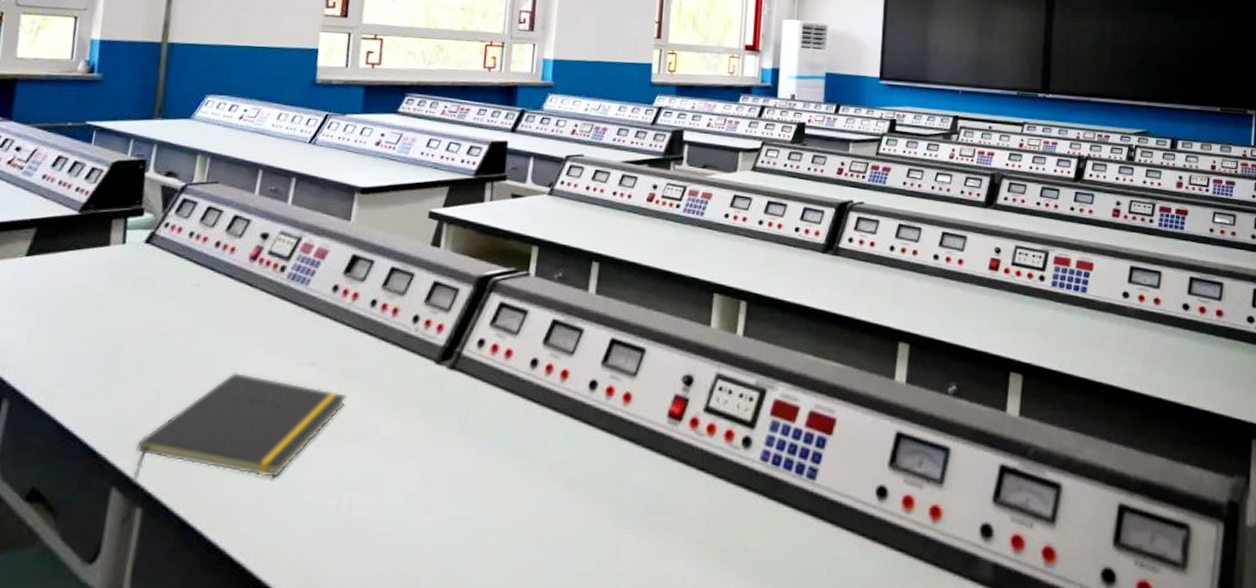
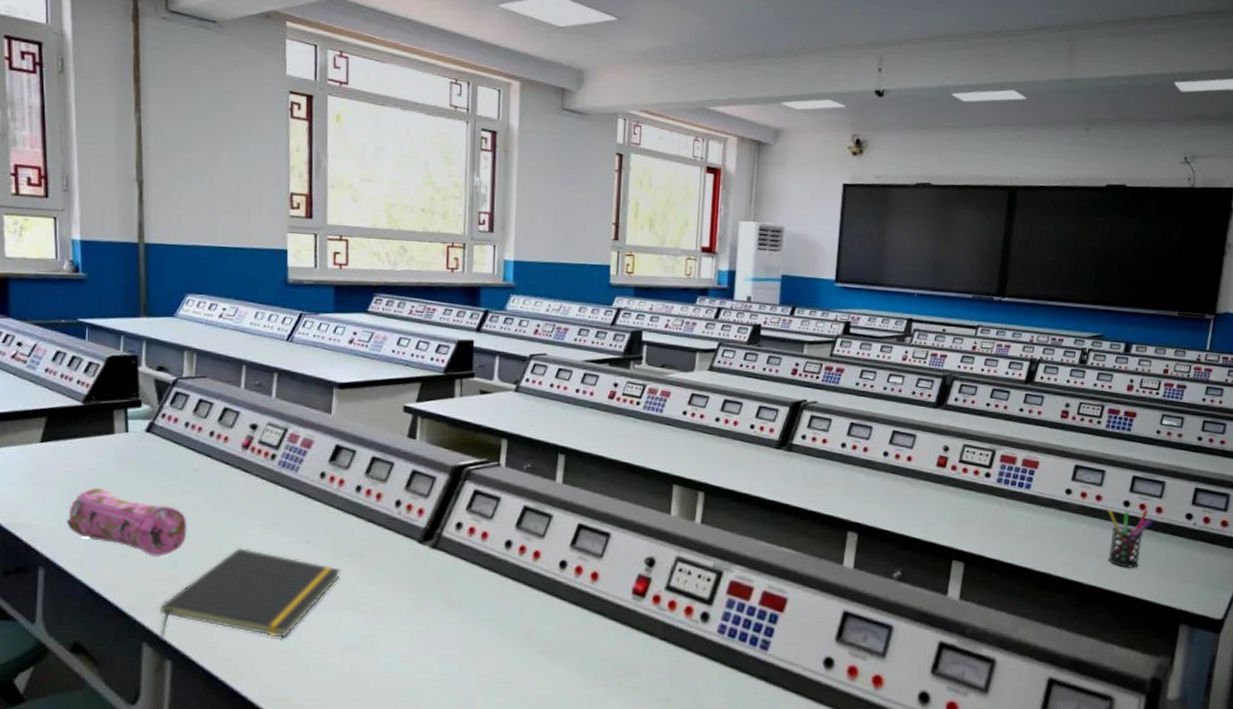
pencil case: none [42,306,180,384] -> present [67,487,187,556]
pen holder: none [1168,313,1214,377] -> present [1108,509,1153,568]

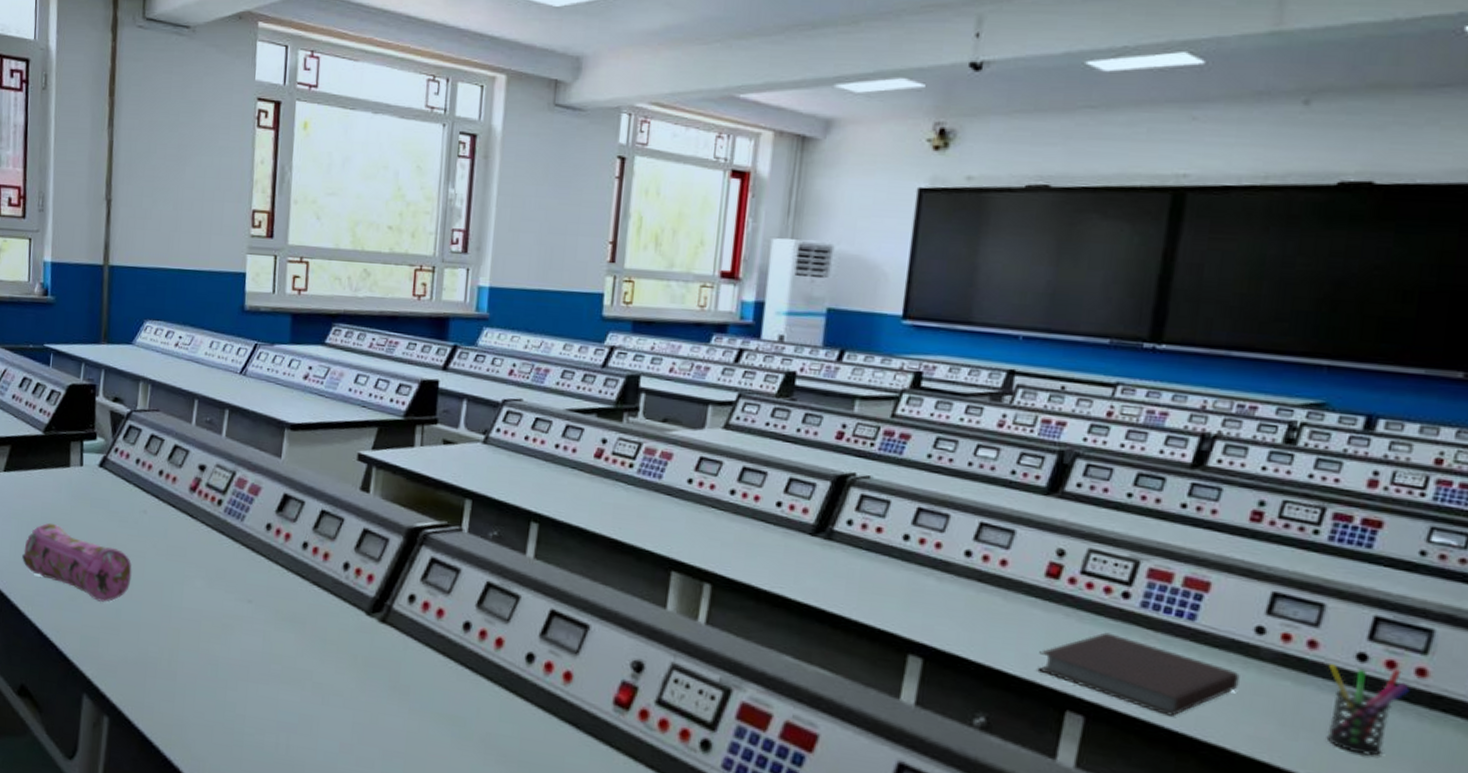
notepad: present [160,547,342,638] -> none [99,600,283,707]
notebook: none [932,502,1057,556] -> present [1036,632,1240,717]

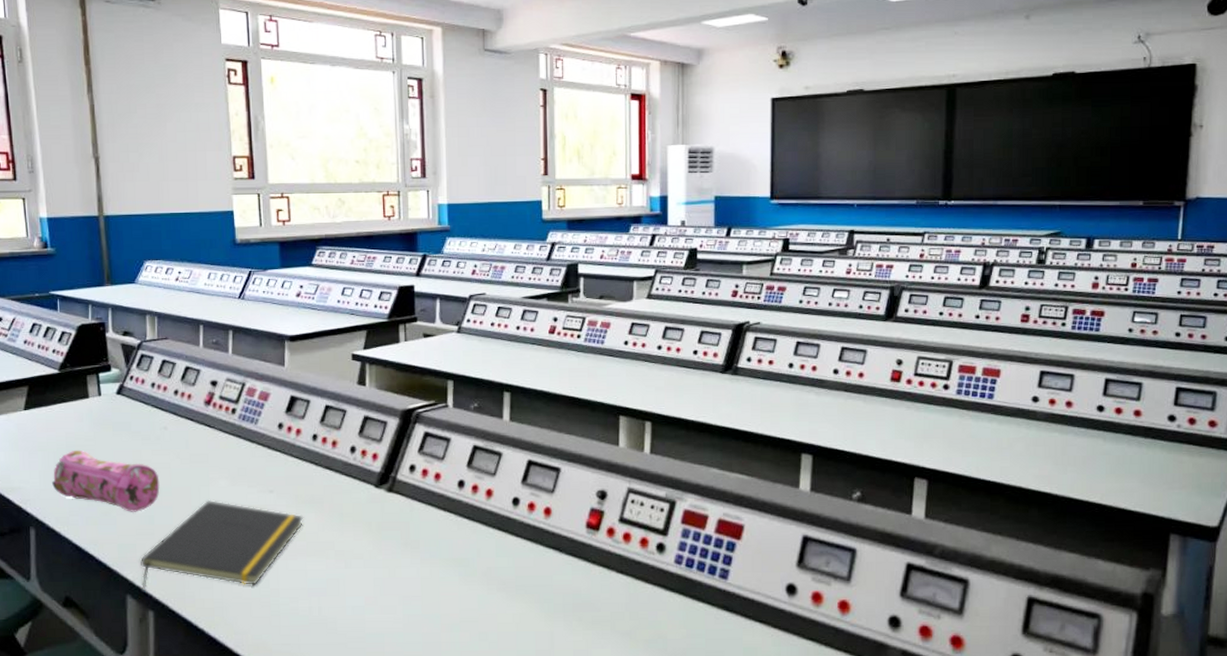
notepad: none [99,600,283,707] -> present [140,499,304,590]
notebook: present [1036,632,1240,717] -> none [891,416,1026,470]
pen holder: present [1326,664,1410,757] -> none [1081,413,1131,477]

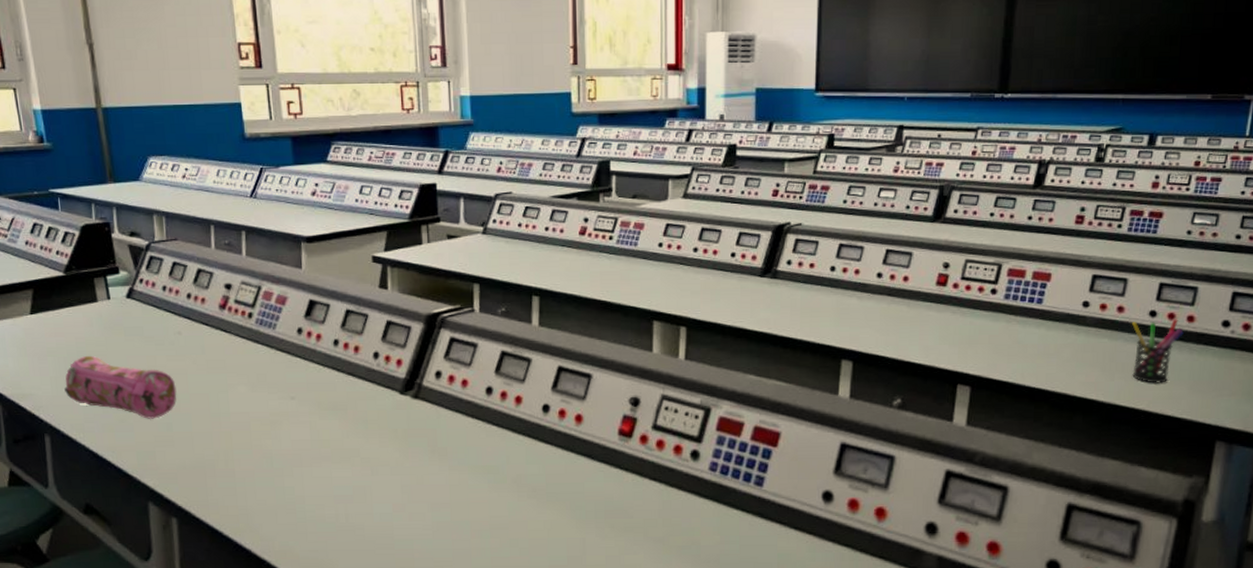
notepad: present [140,499,304,590] -> none [160,406,328,497]
pen holder: none [1081,413,1131,477] -> present [1132,319,1184,383]

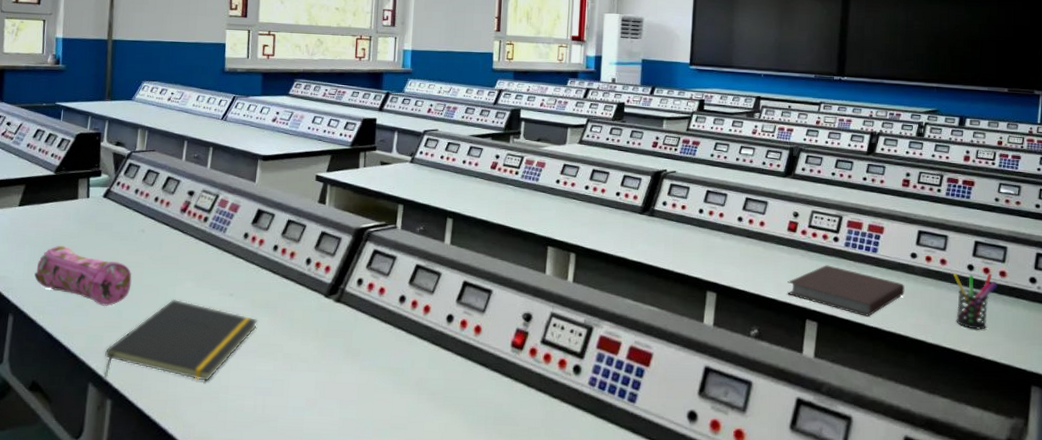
notepad: none [160,406,328,497] -> present [103,298,258,381]
notebook: none [934,321,1074,377] -> present [786,265,905,317]

